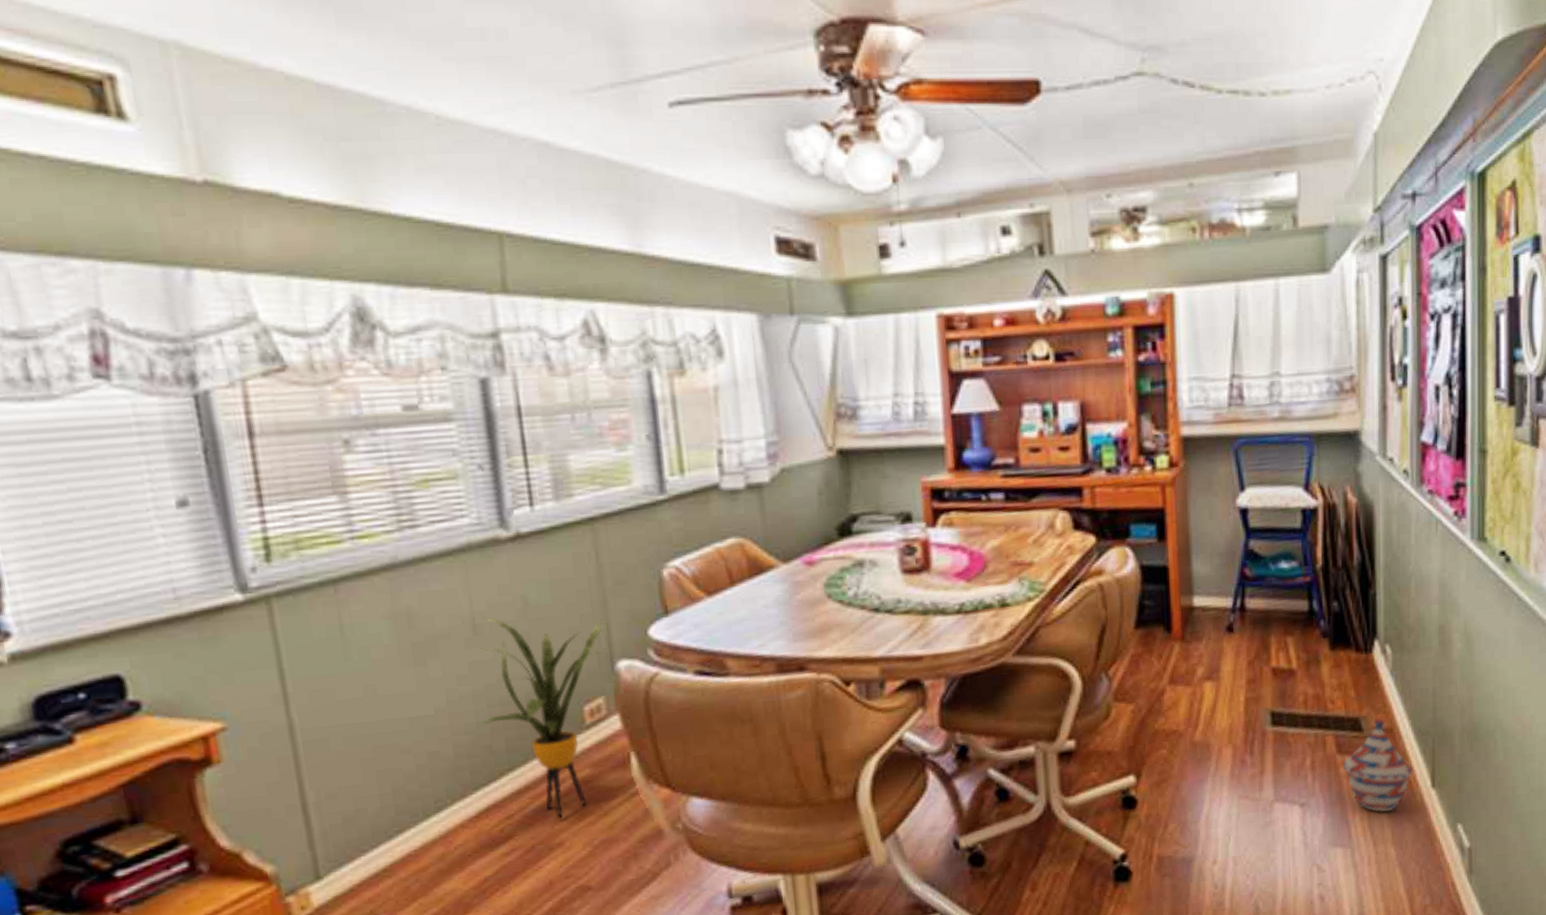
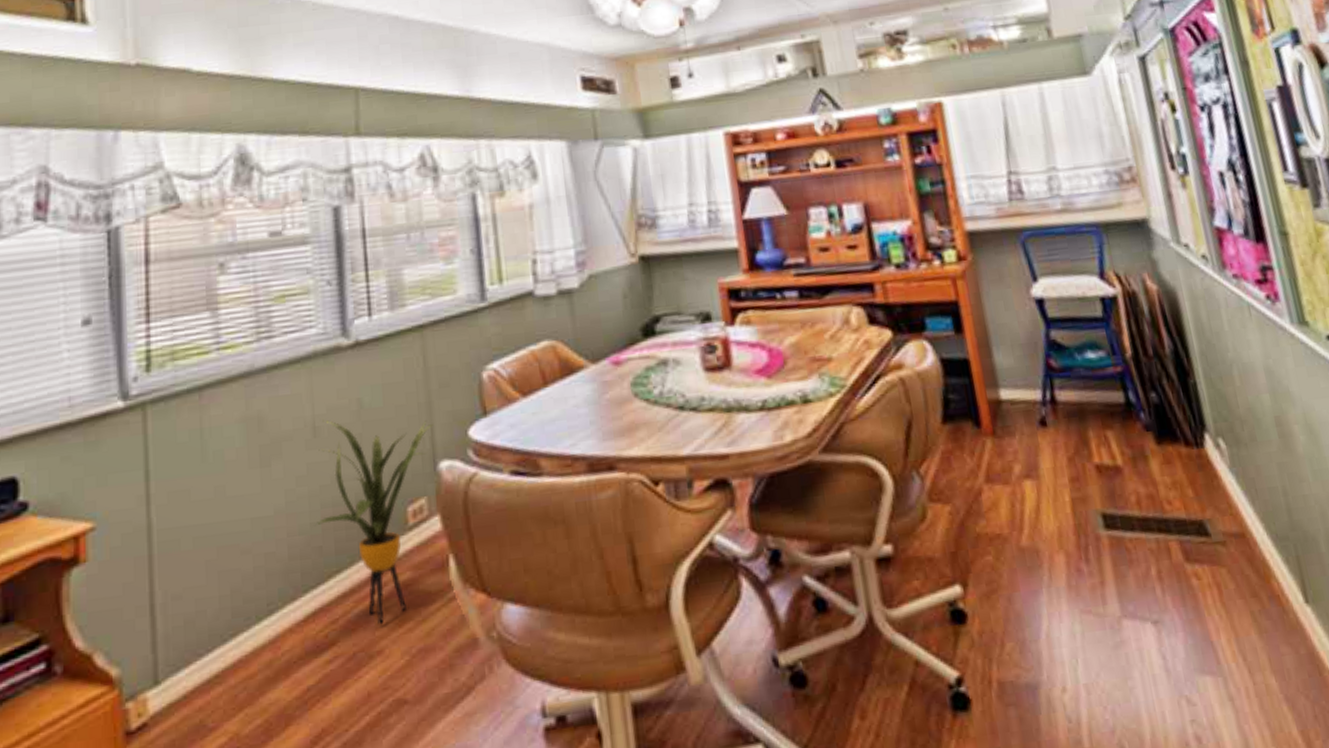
woven basket: present [1343,718,1413,813] -> none [1194,521,1279,633]

